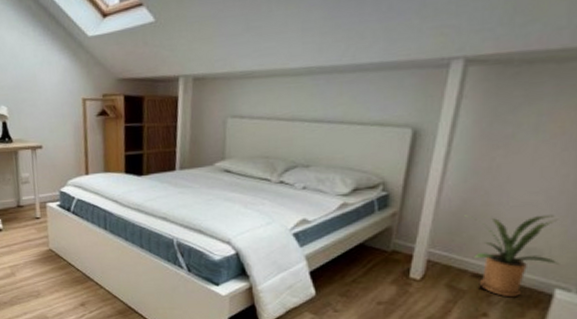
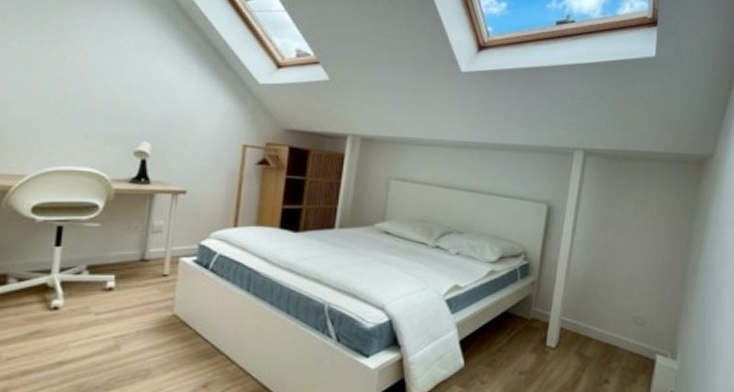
house plant: present [464,214,560,298] -> none [588,285,658,364]

